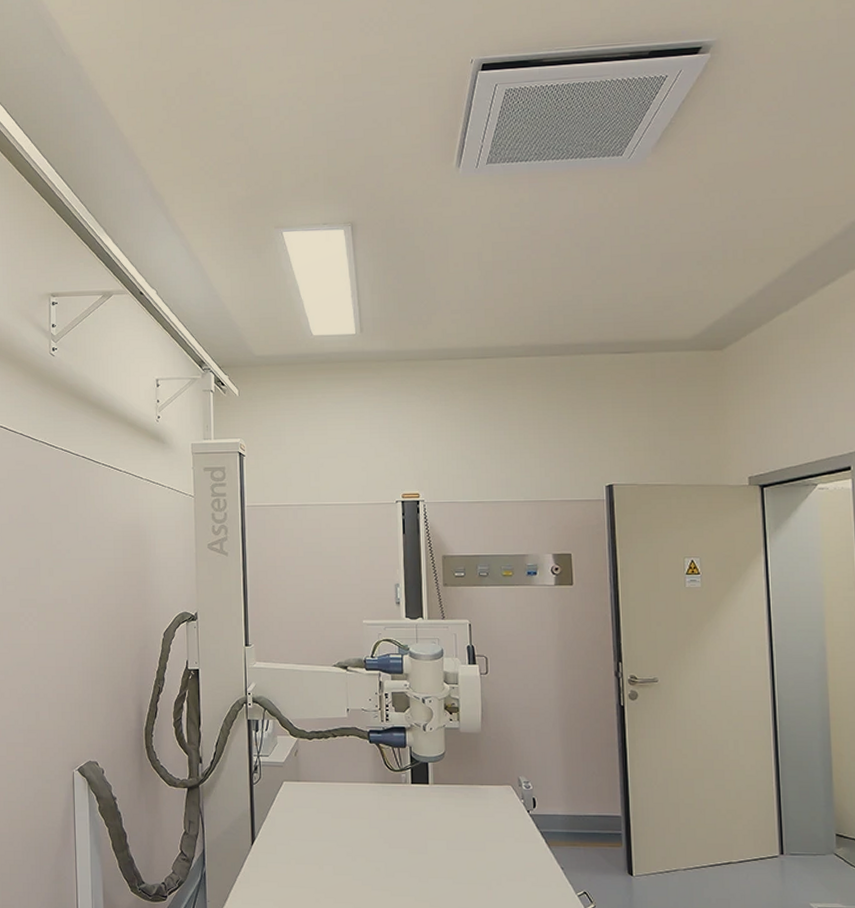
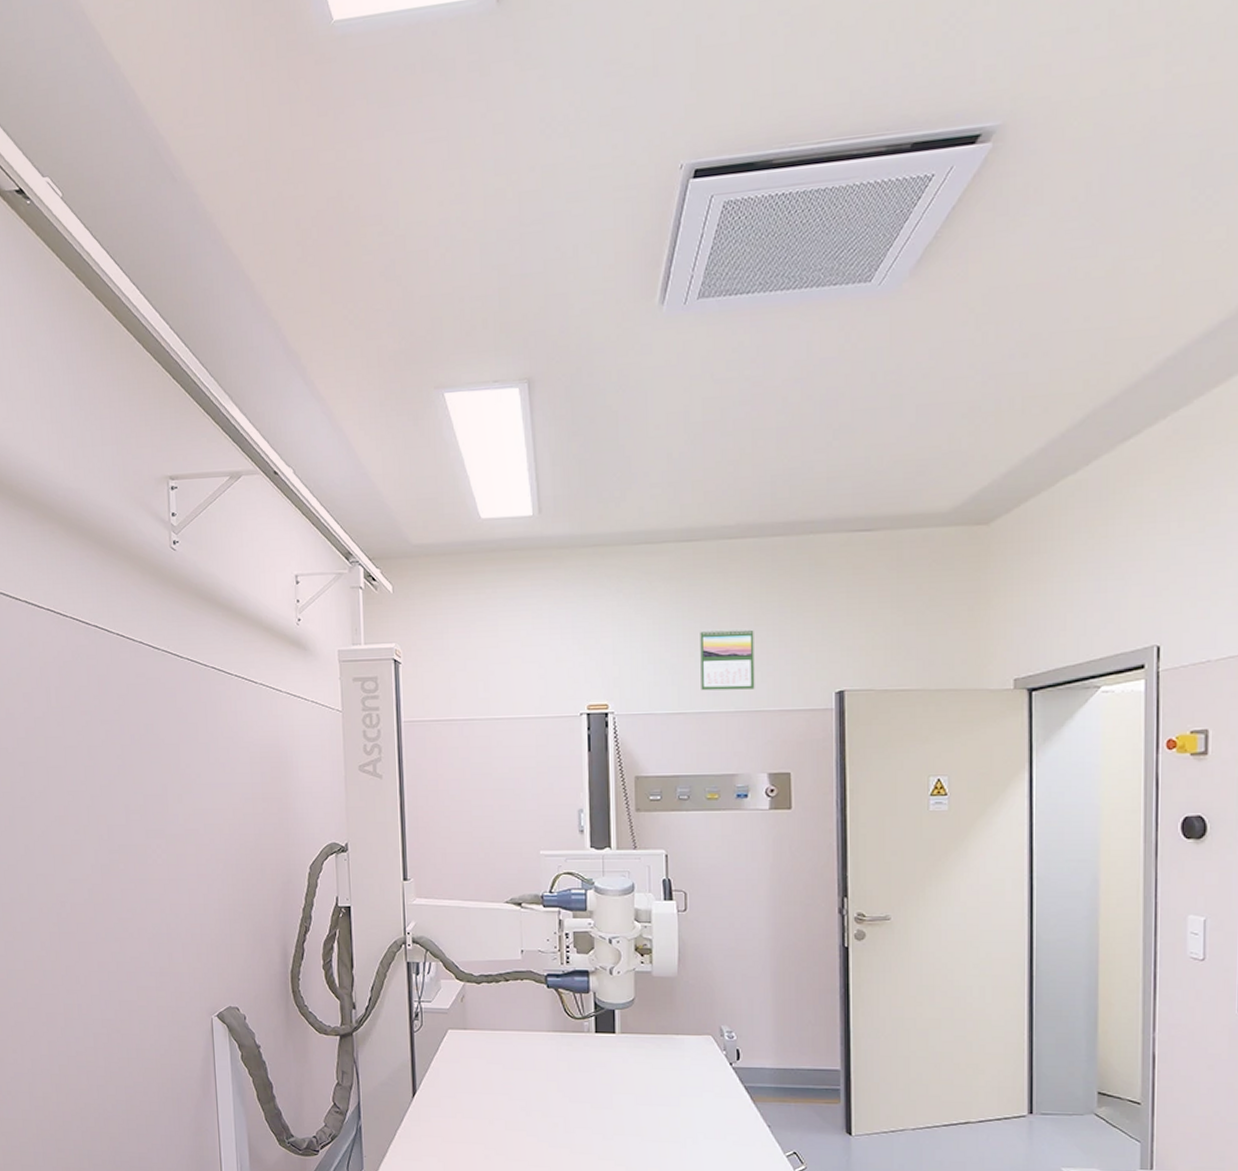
calendar: none [494,431,540,483] -> present [700,628,755,691]

